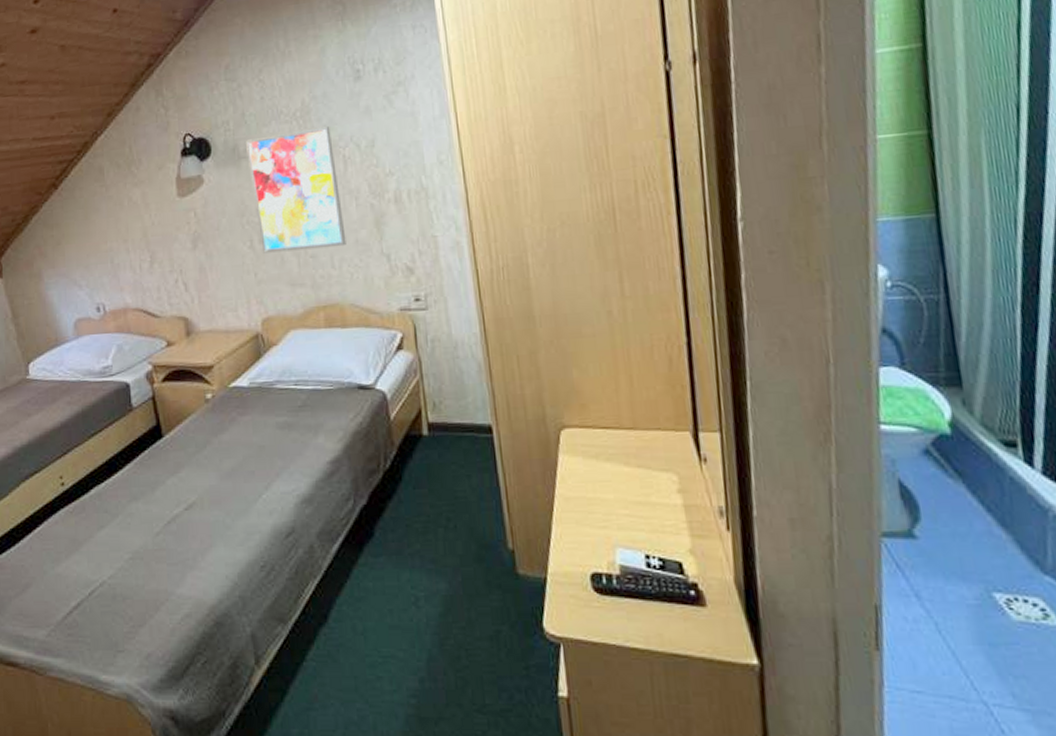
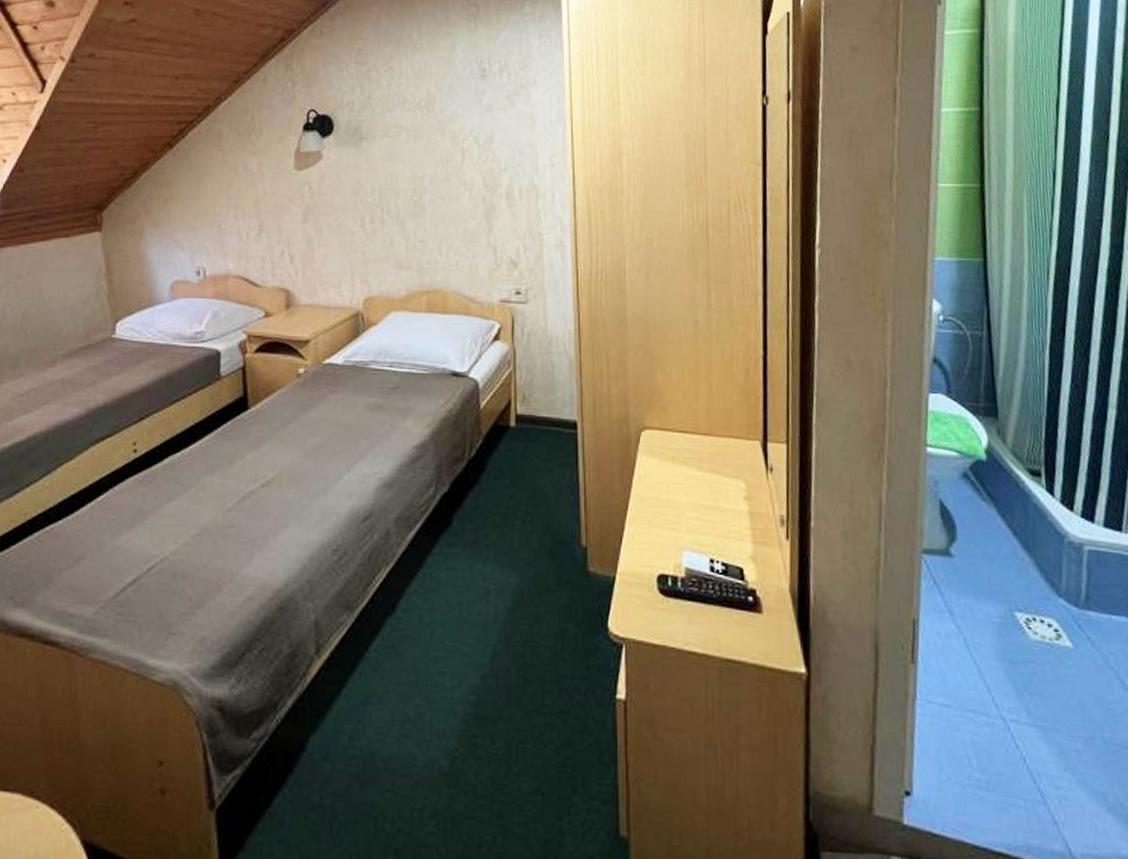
wall art: present [245,126,347,253] -> none [368,118,456,235]

